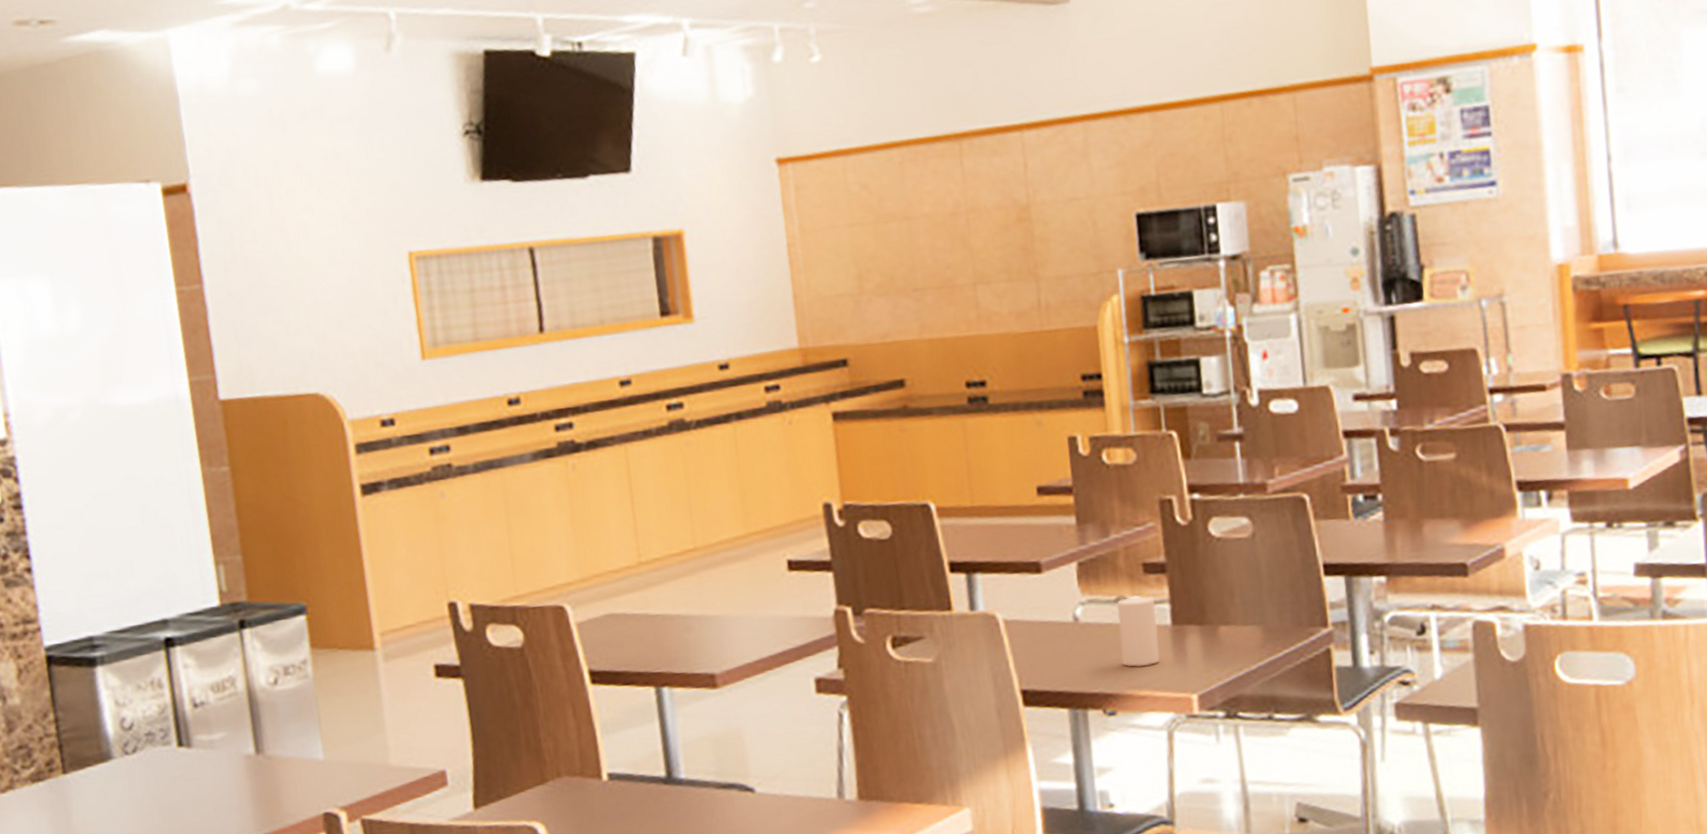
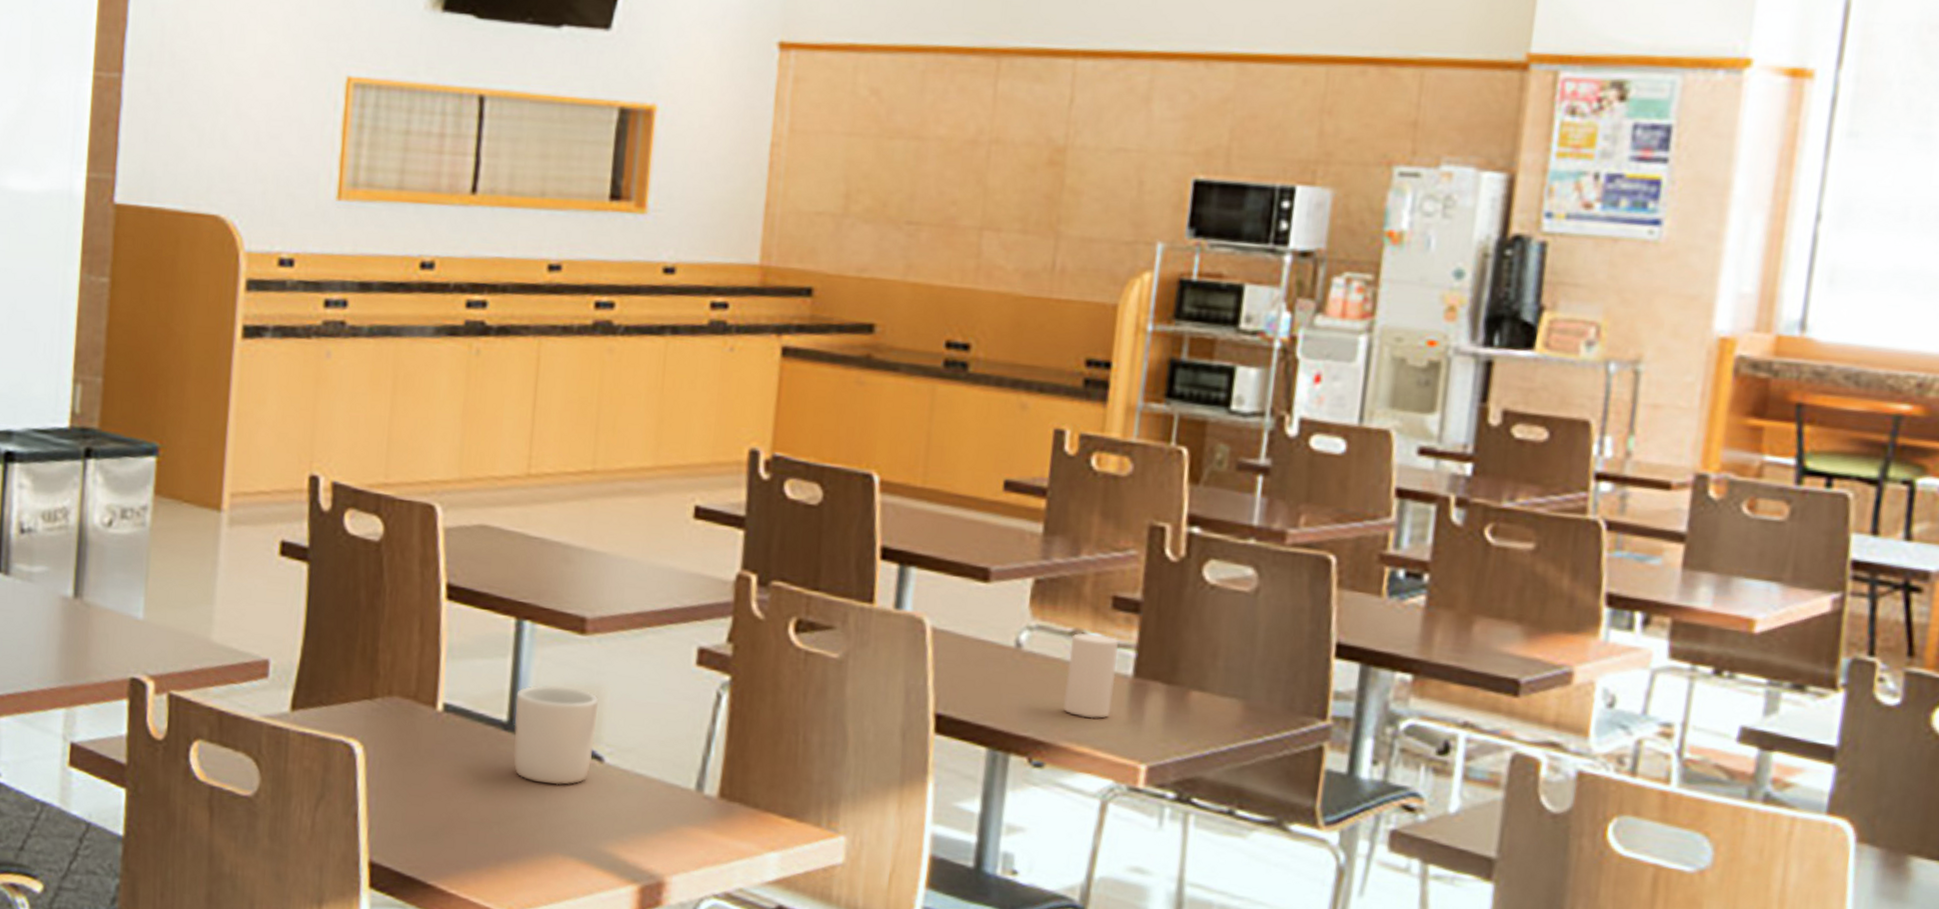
mug: none [669,735,746,822] -> present [513,685,599,785]

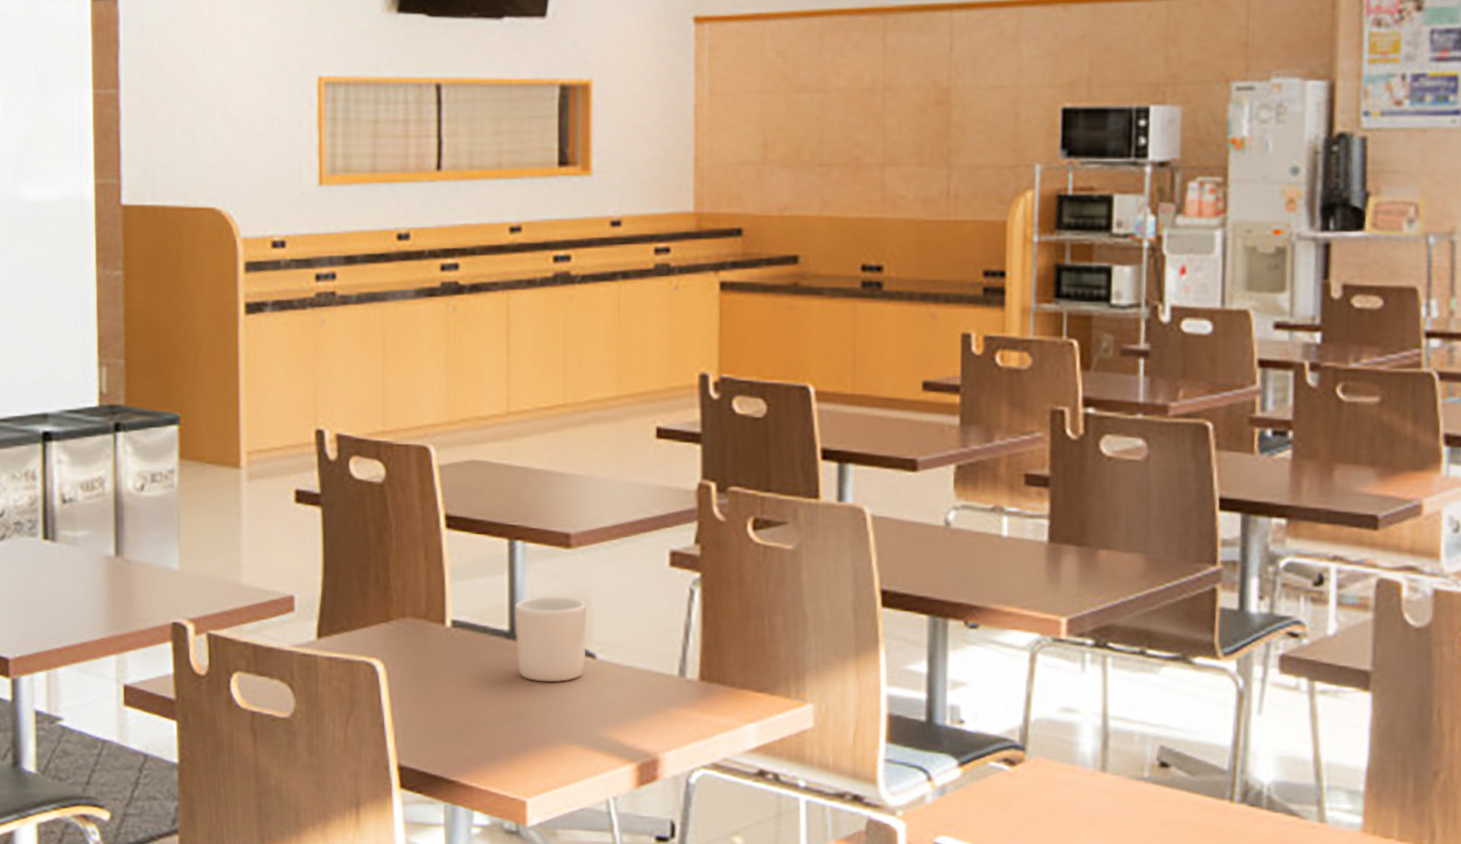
cup: present [1063,632,1118,719] -> none [990,508,1033,582]

